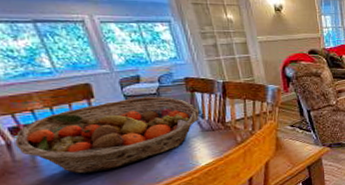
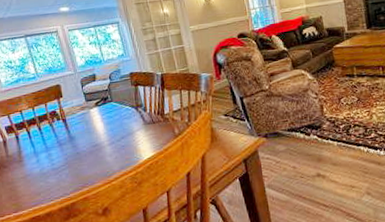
fruit basket: present [15,96,199,174] -> none [9,92,142,168]

